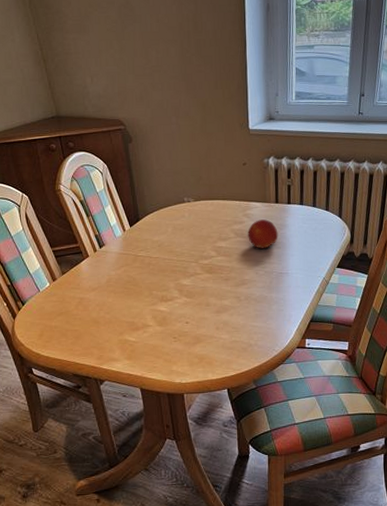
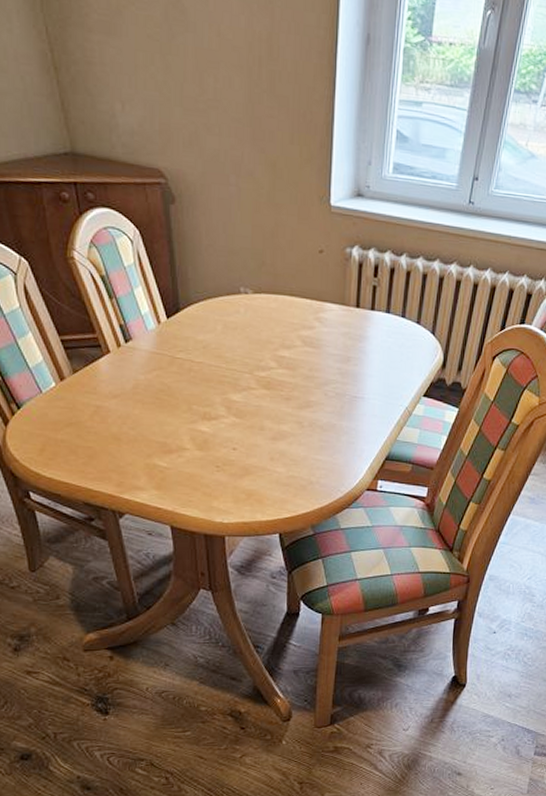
fruit: present [248,219,278,250] -> none [318,326,356,366]

